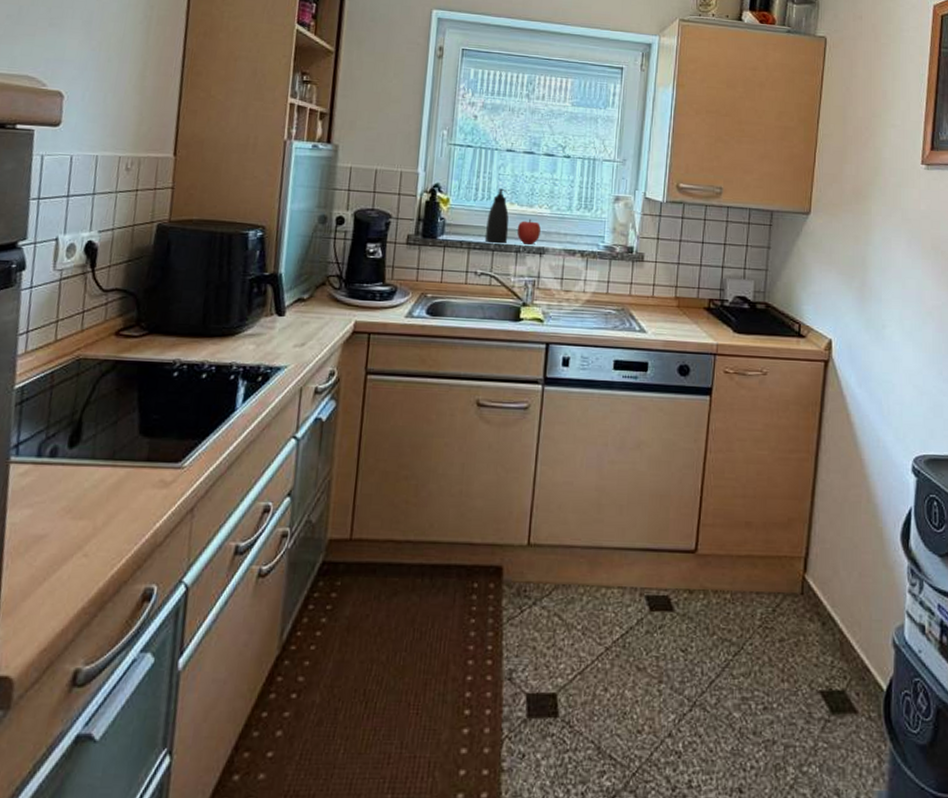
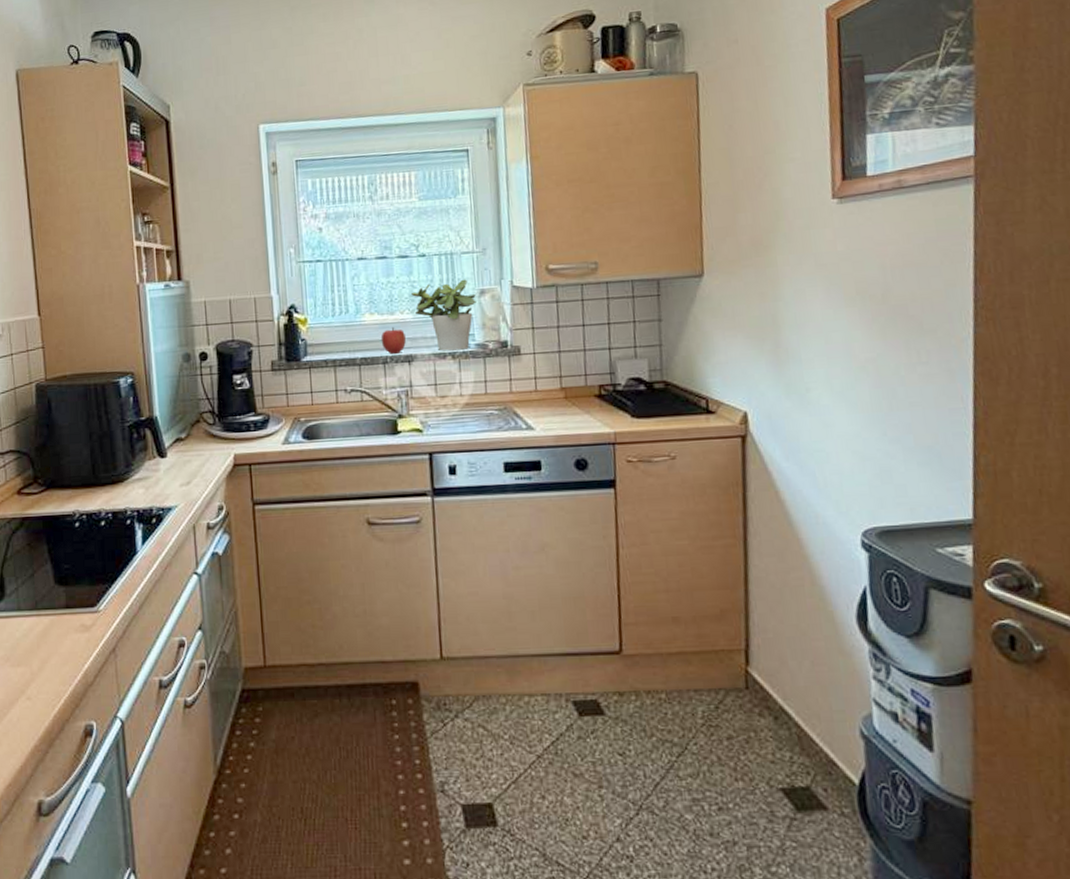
soap dispenser: present [485,188,509,244] -> none [348,299,373,358]
potted plant: none [552,183,611,250] -> present [411,279,476,352]

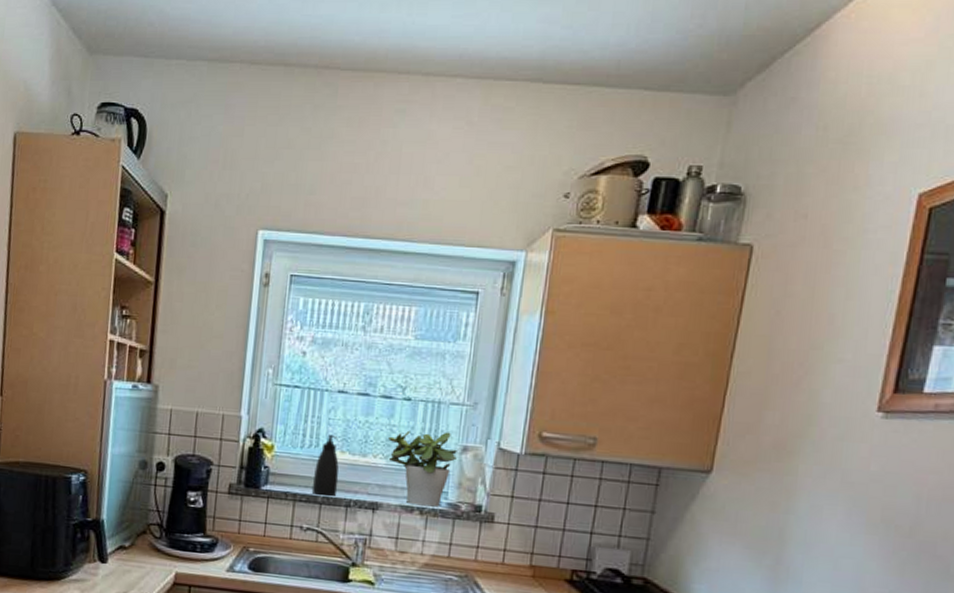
soap dispenser: none [348,299,373,358] -> present [312,434,339,497]
fruit: present [380,326,407,355] -> none [347,469,375,500]

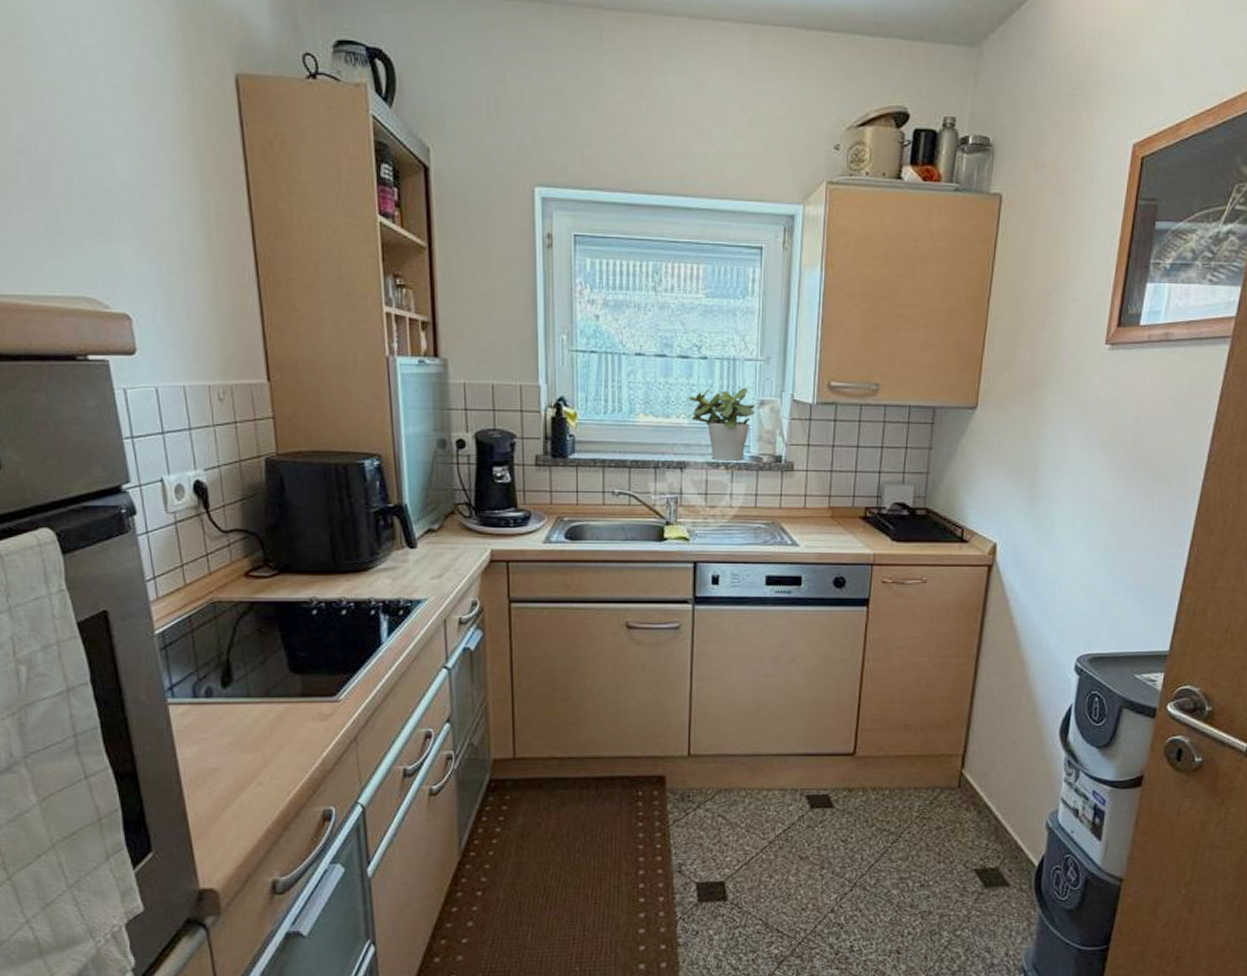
soap dispenser: present [312,434,339,497] -> none [619,398,645,460]

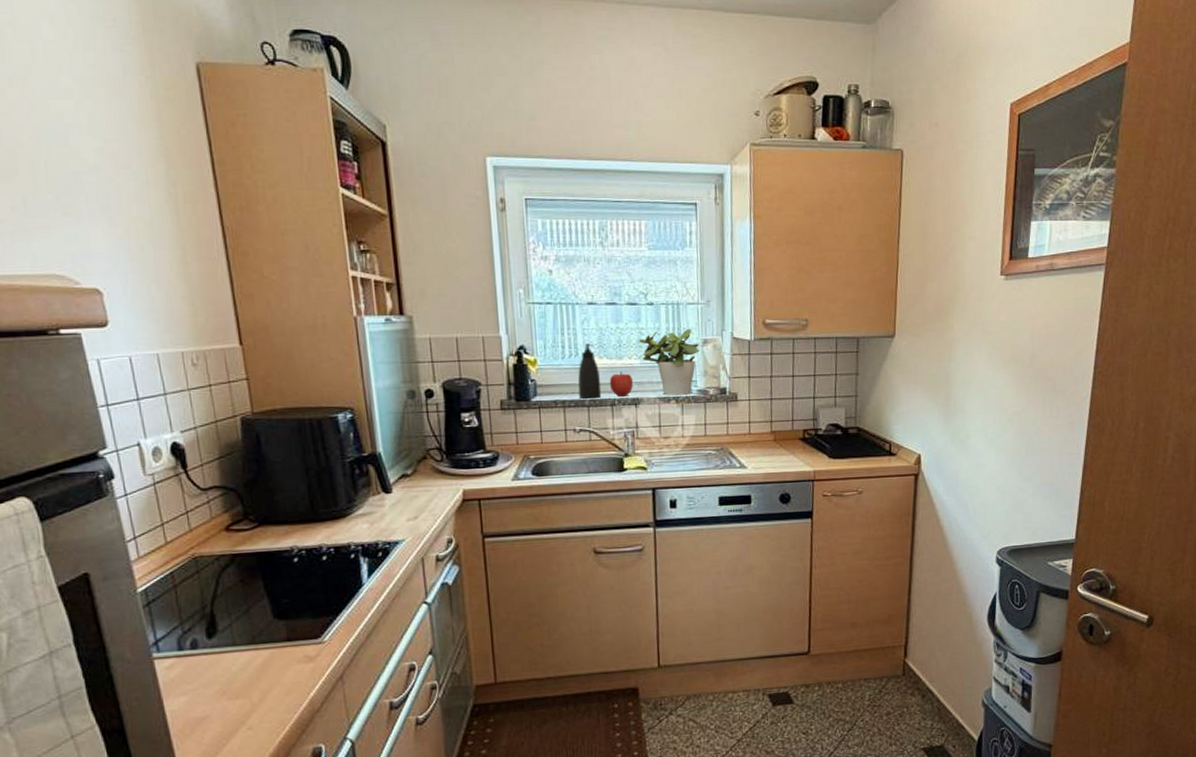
soap dispenser: none [619,398,645,460] -> present [578,343,602,400]
fruit: none [653,430,681,460] -> present [609,371,634,398]

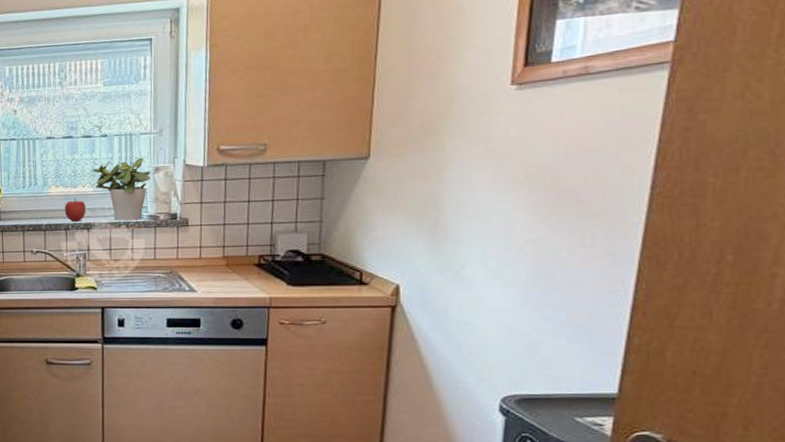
soap dispenser: present [578,343,602,400] -> none [36,173,57,224]

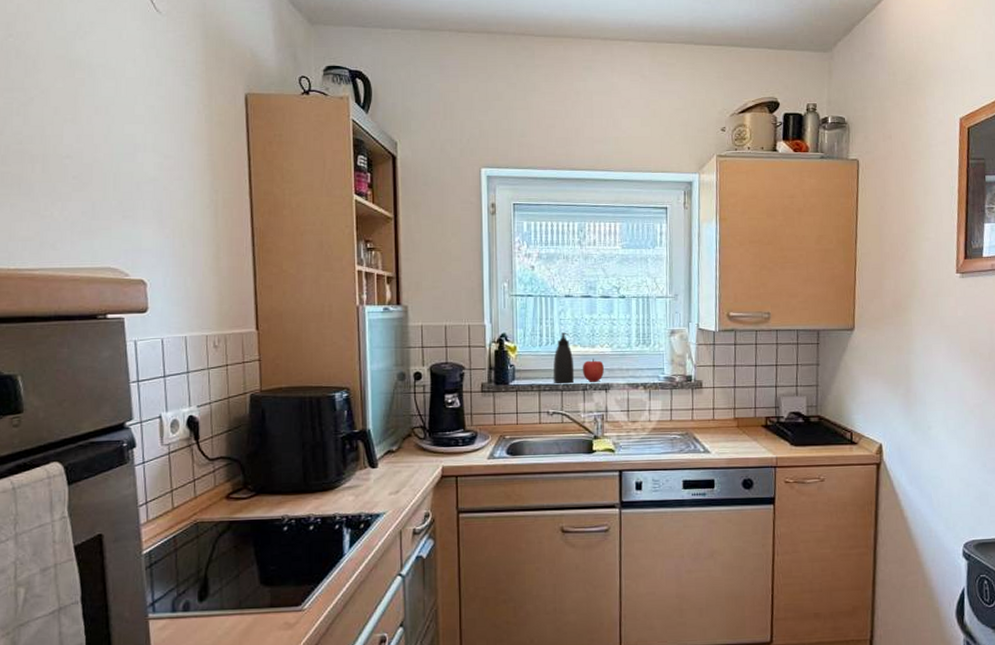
soap dispenser: none [36,173,57,224] -> present [553,332,575,384]
potted plant: present [93,157,151,221] -> none [611,320,667,382]

